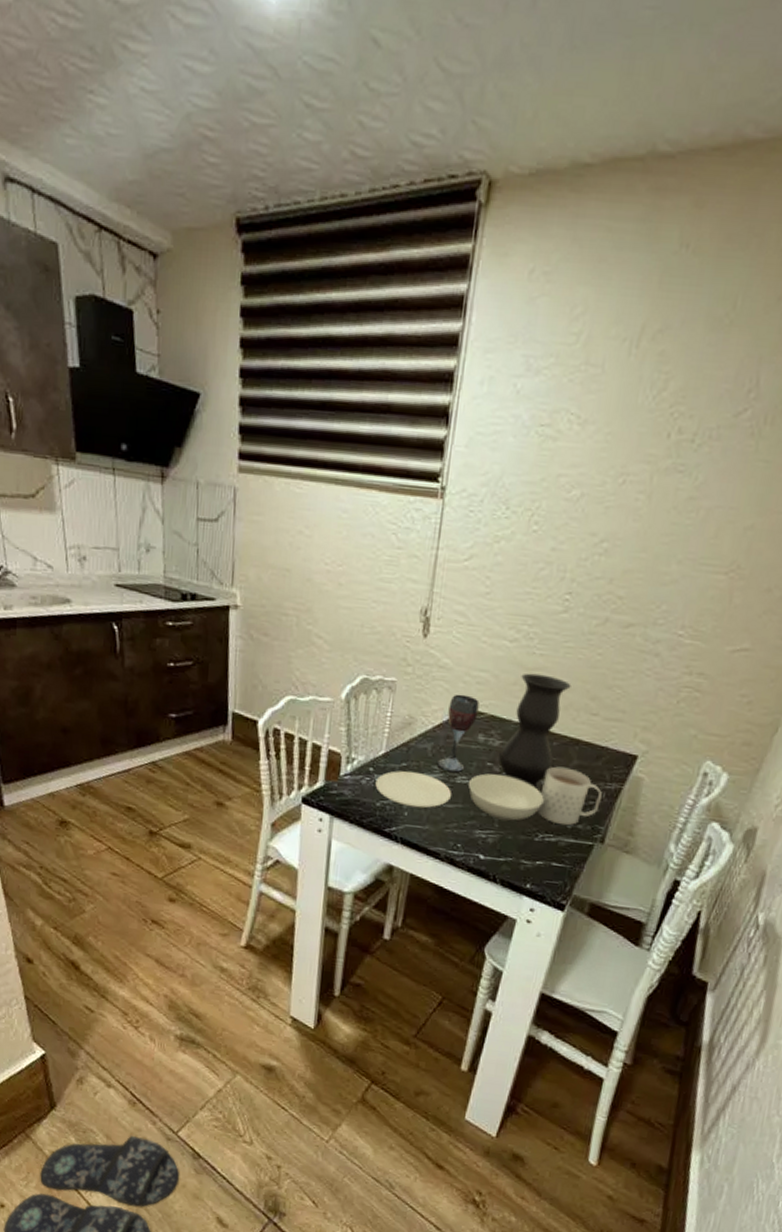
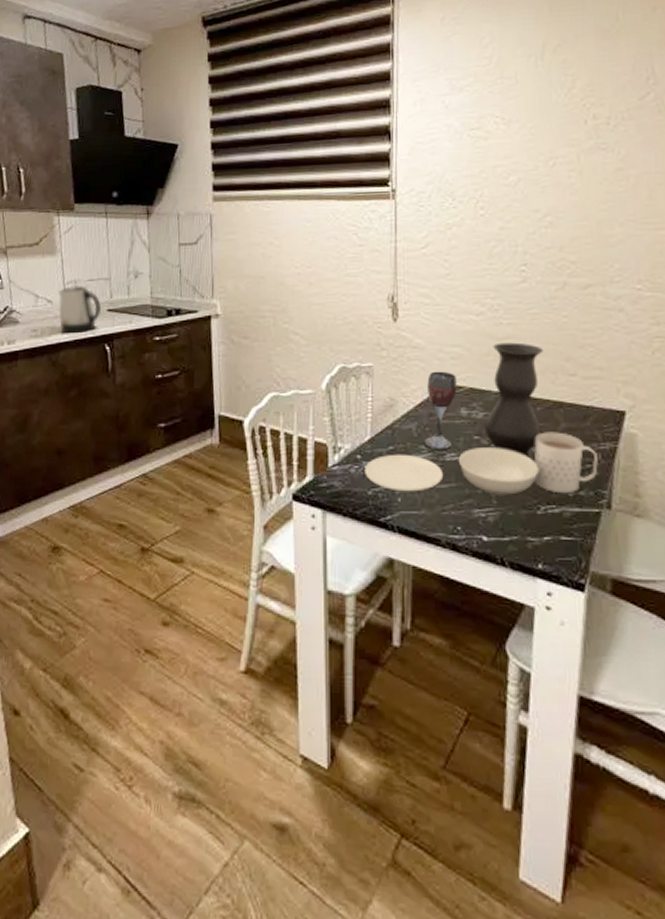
kettle: none [60,550,108,608] -> present [58,284,101,334]

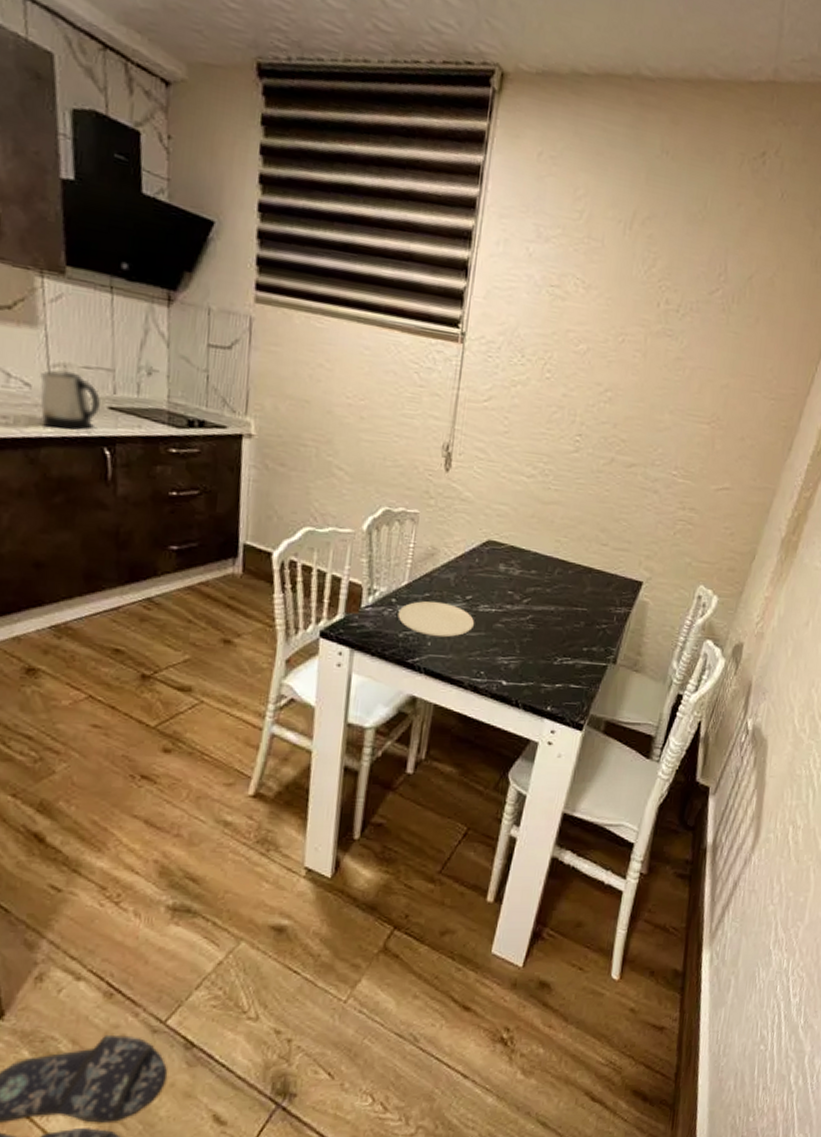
cup: present [424,371,457,449] -> none [460,525,500,601]
bowl: present [458,448,539,495] -> none [490,601,562,647]
vase: present [485,342,544,456] -> none [519,506,583,613]
mug: present [533,432,598,494] -> none [556,593,613,649]

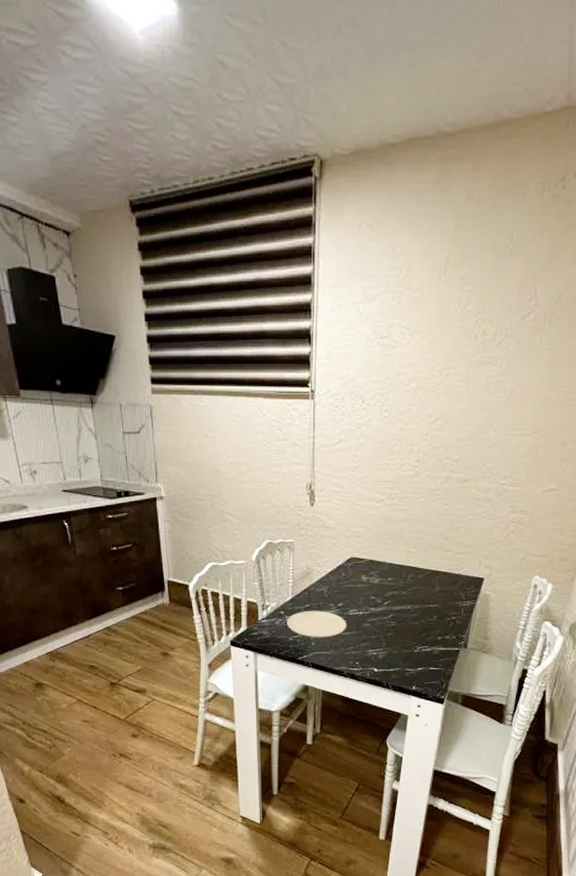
kettle: present [40,369,100,431] -> none [15,467,56,511]

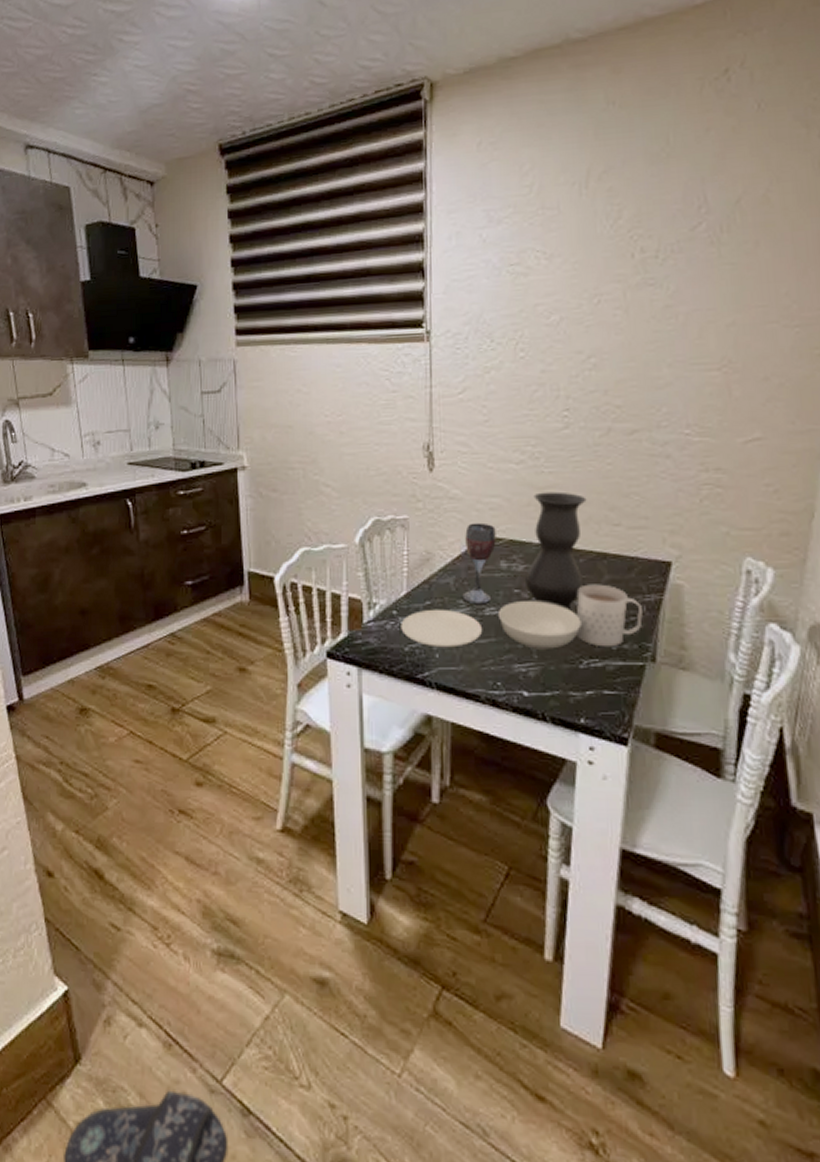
cup: none [333,546,360,606] -> present [462,522,496,603]
bowl: none [358,605,418,639] -> present [497,601,581,649]
vase: none [380,524,428,611] -> present [525,491,587,609]
mug: none [414,593,461,638] -> present [576,584,643,648]

